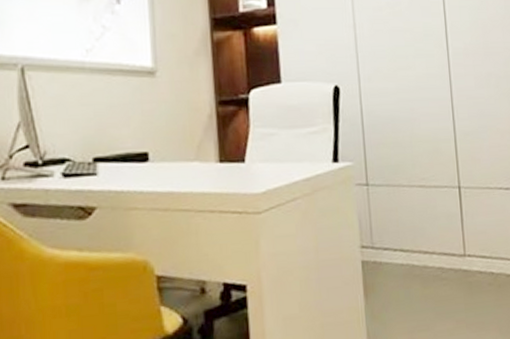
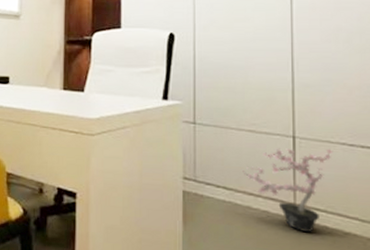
potted plant: none [417,194,493,282] -> present [243,148,334,233]

